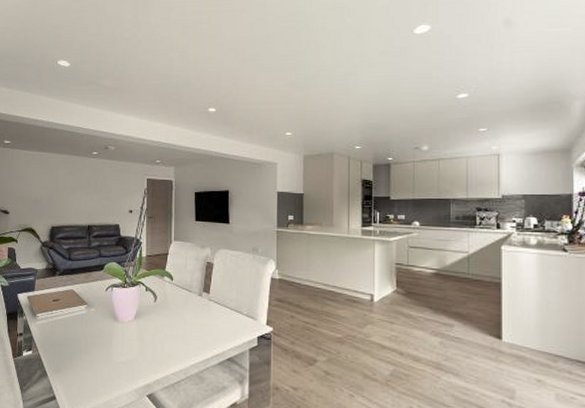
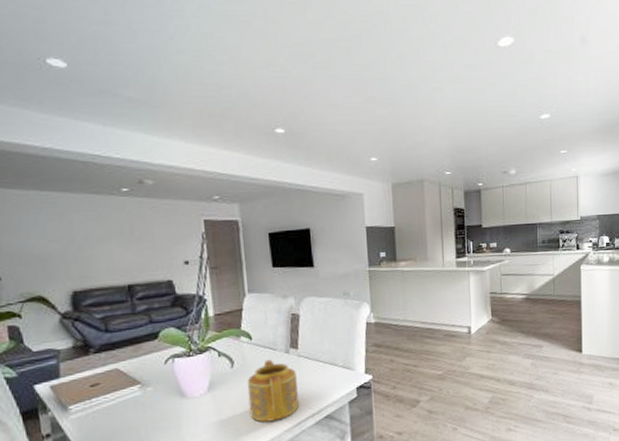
teapot: none [165,299,207,355] -> present [247,359,300,422]

